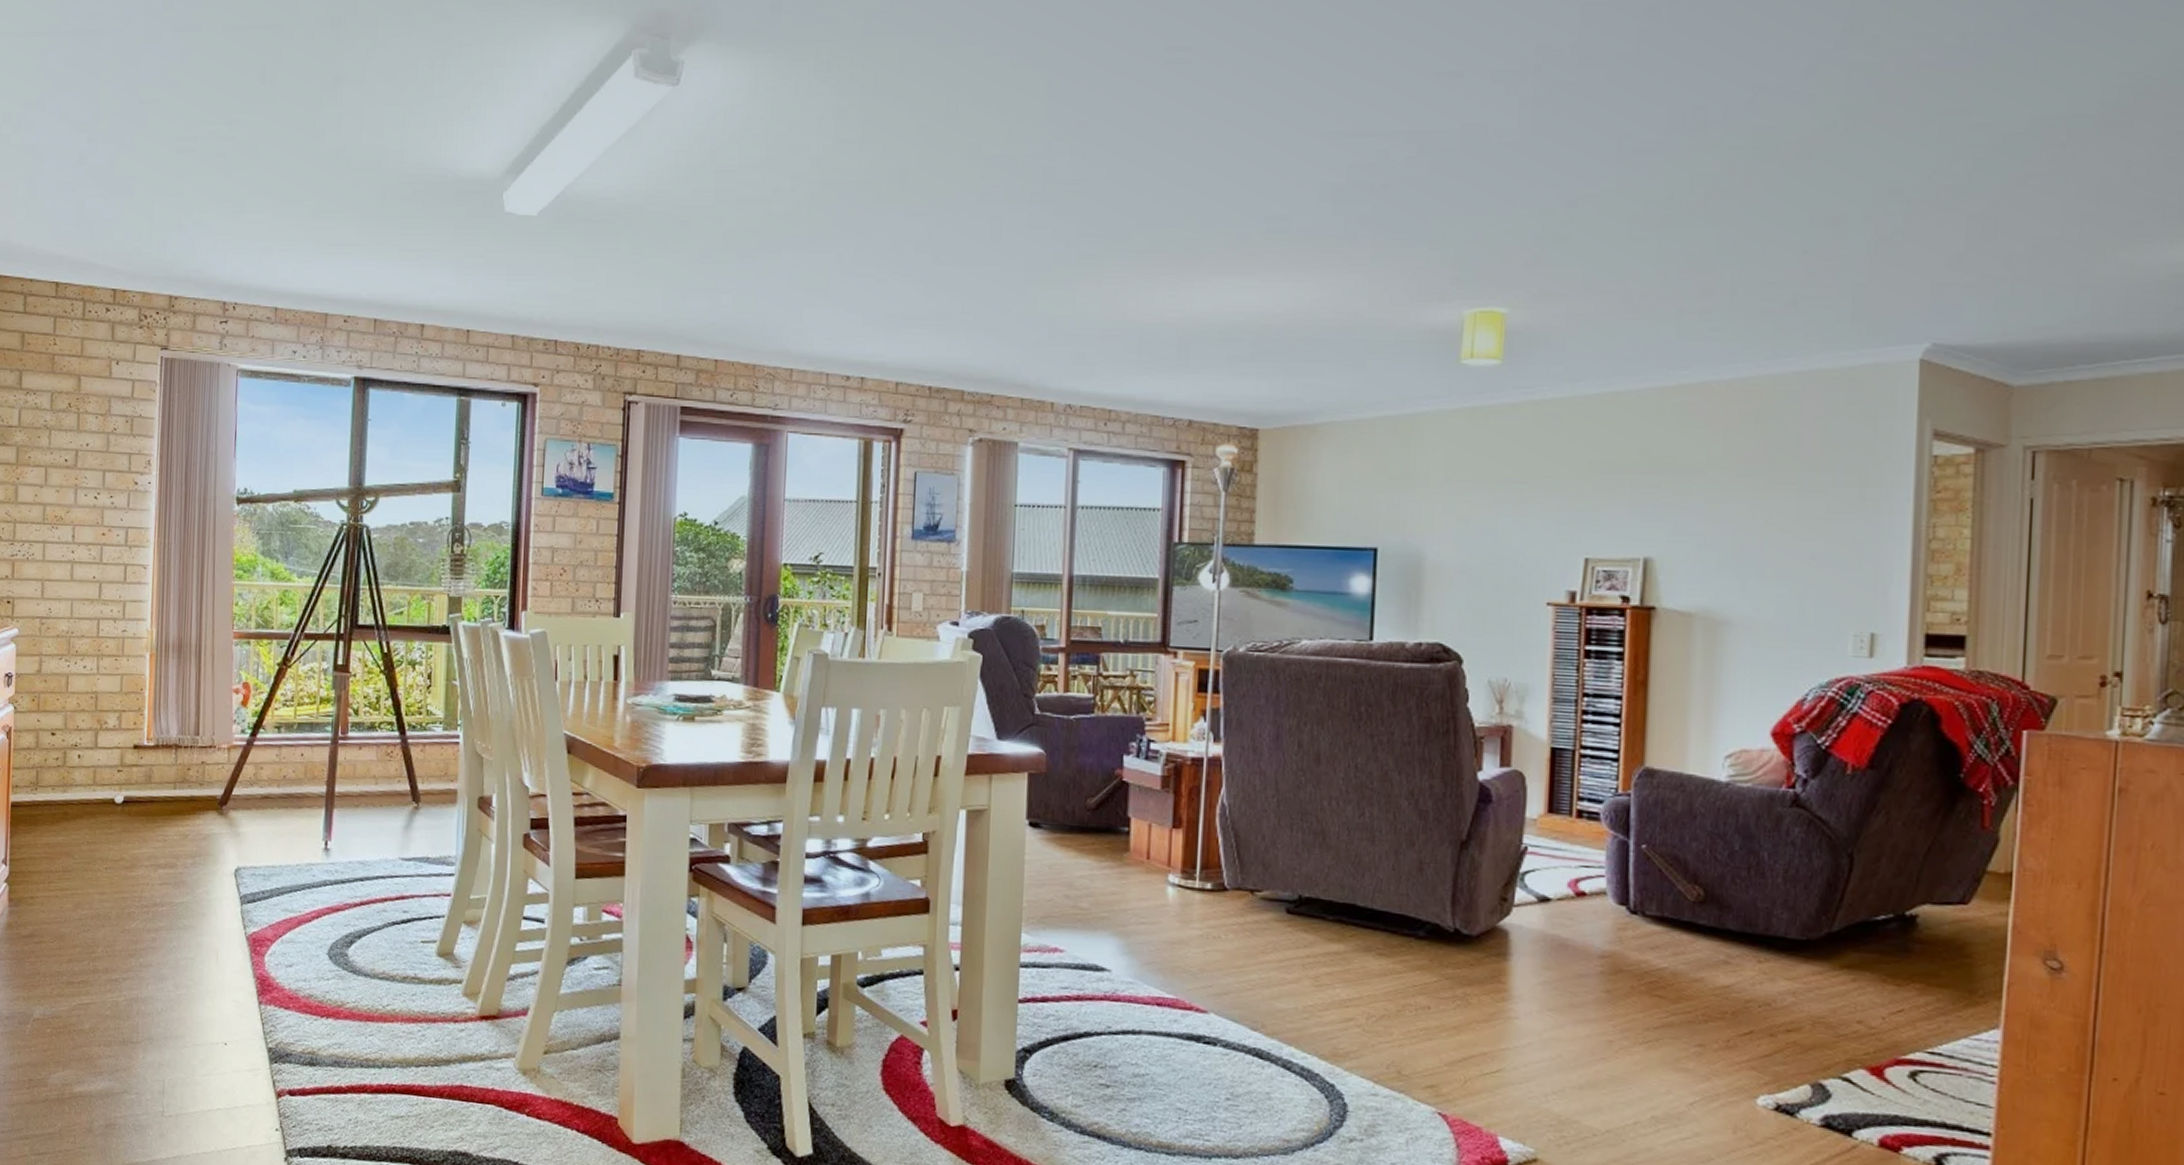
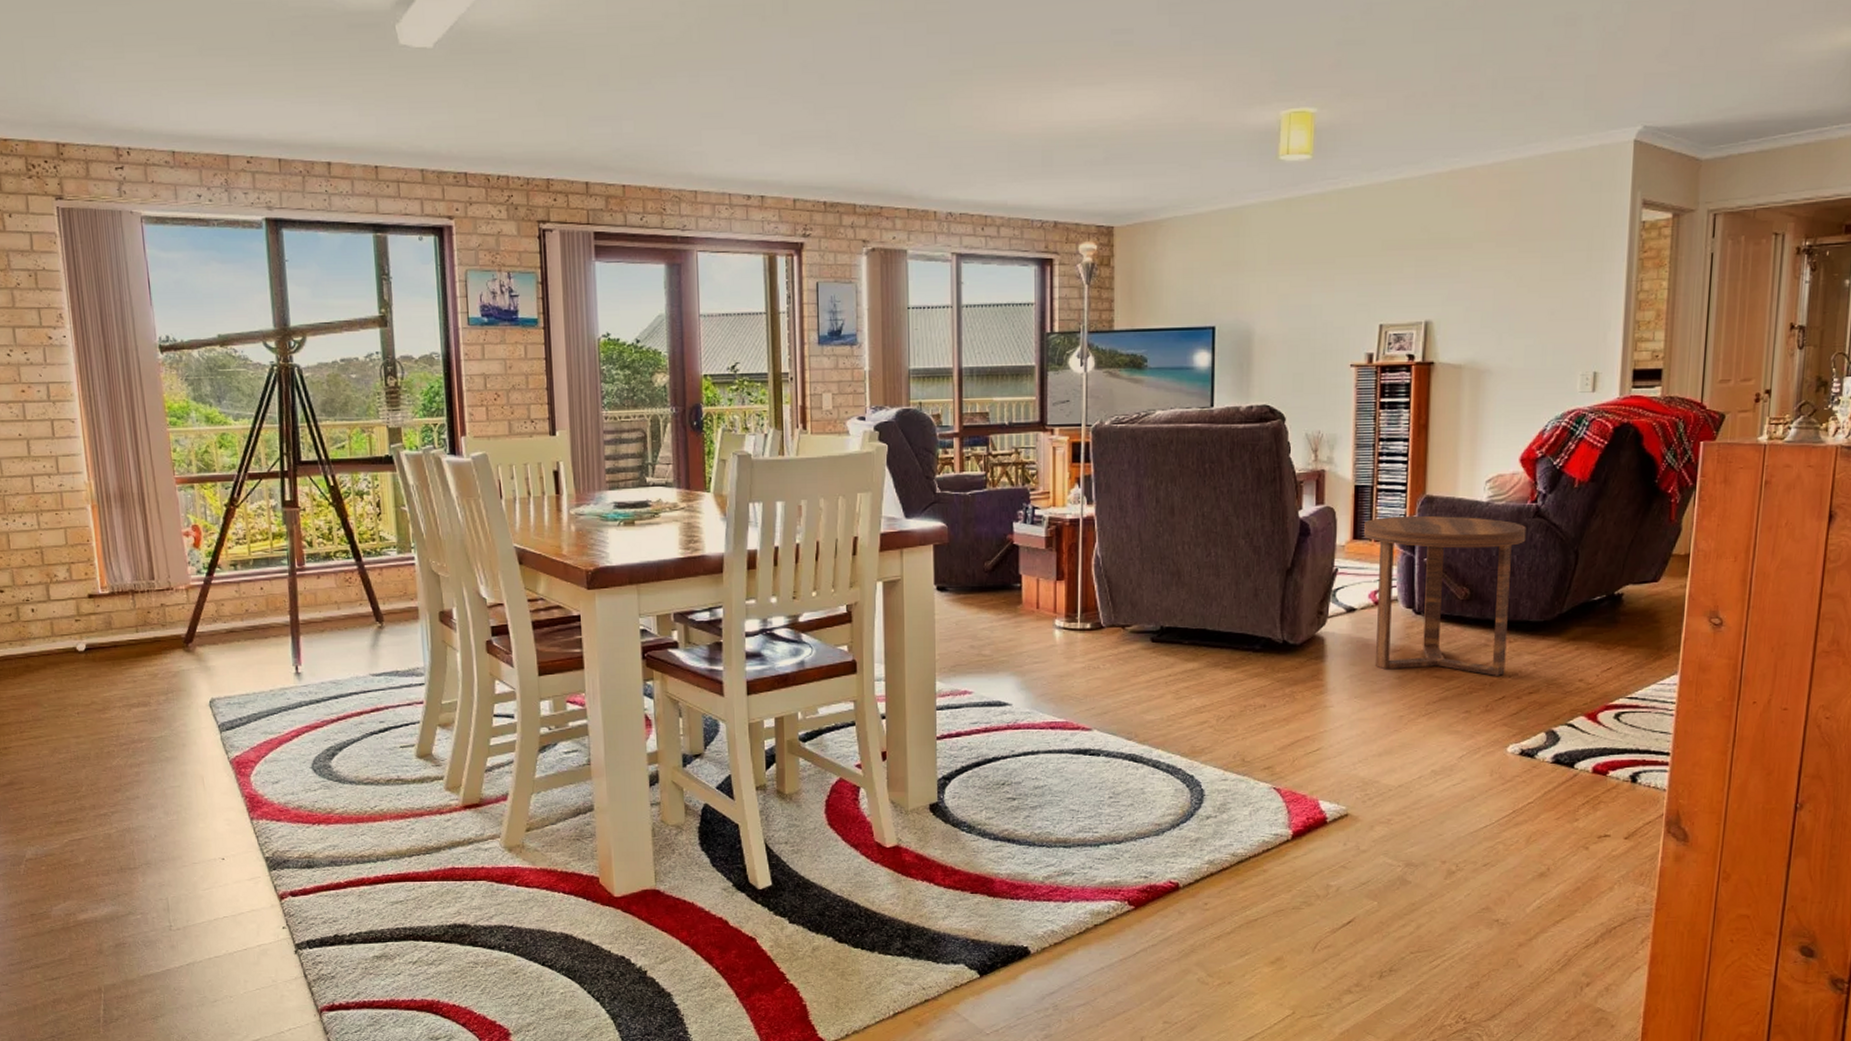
side table: none [1562,789,1781,1004] -> present [1364,516,1526,676]

